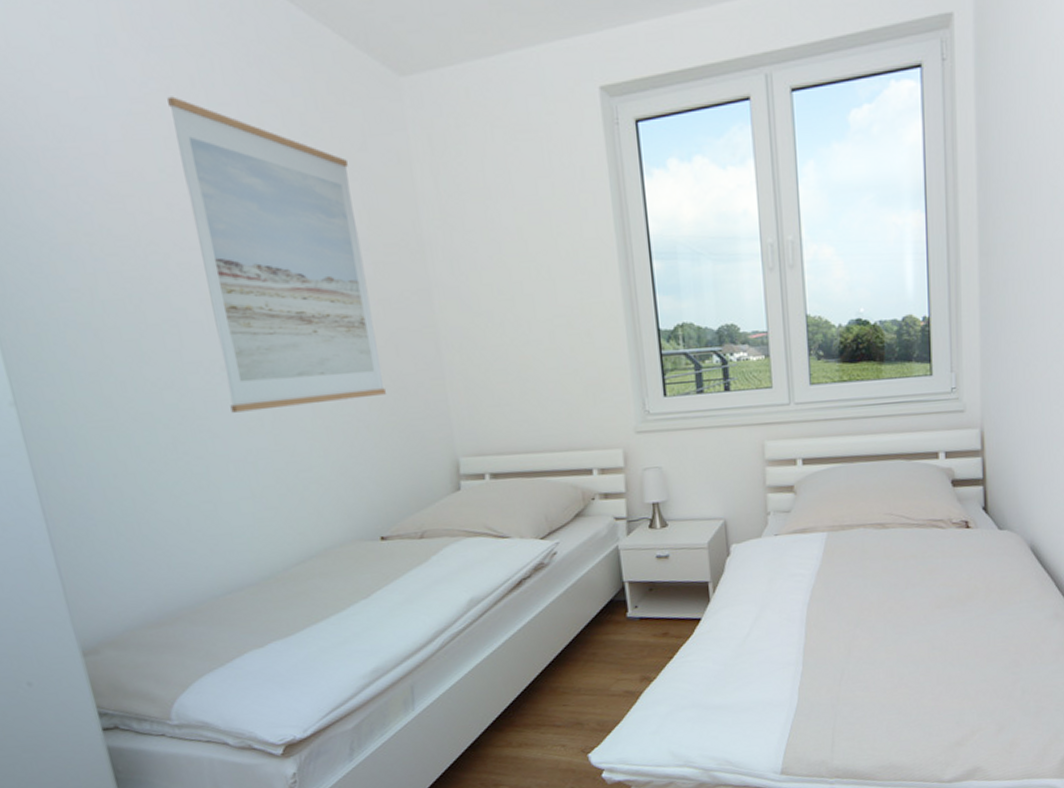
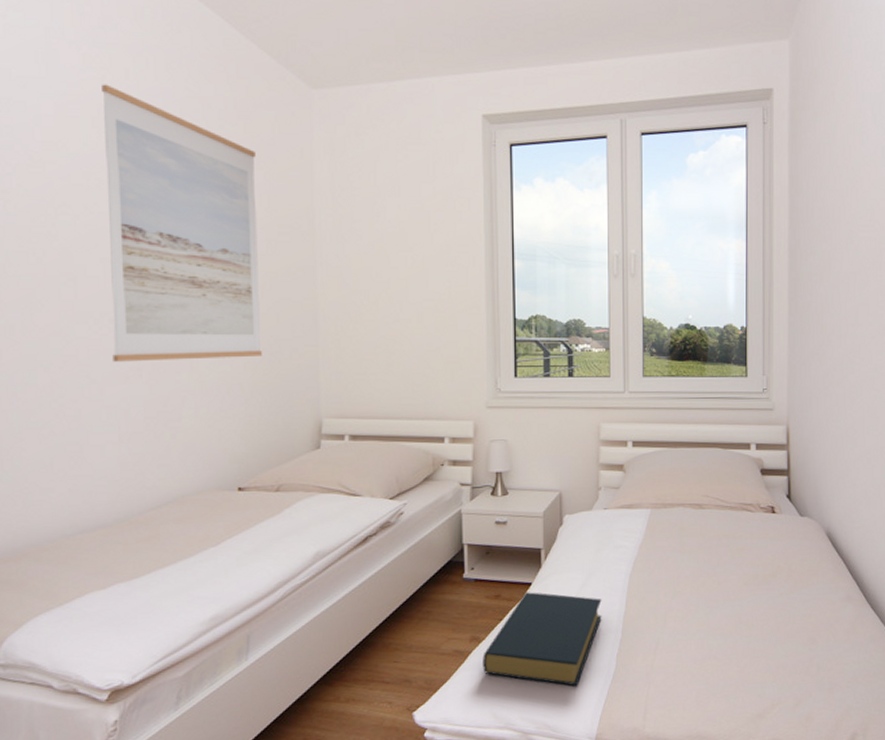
hardback book: none [655,627,780,722] -> present [483,592,602,686]

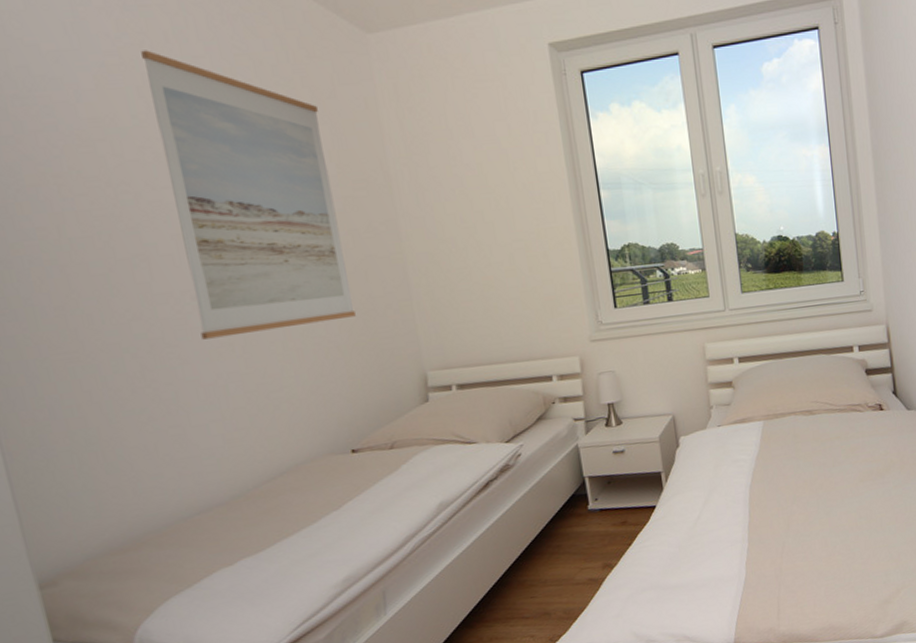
hardback book: present [483,592,602,686] -> none [616,512,727,598]

